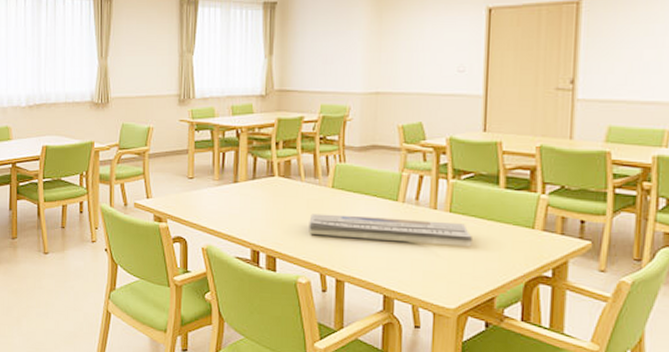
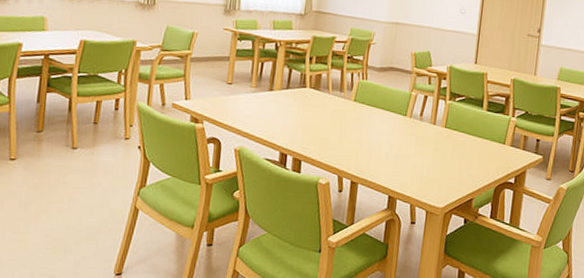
newspaper: present [309,214,472,247] -> none [331,123,460,157]

